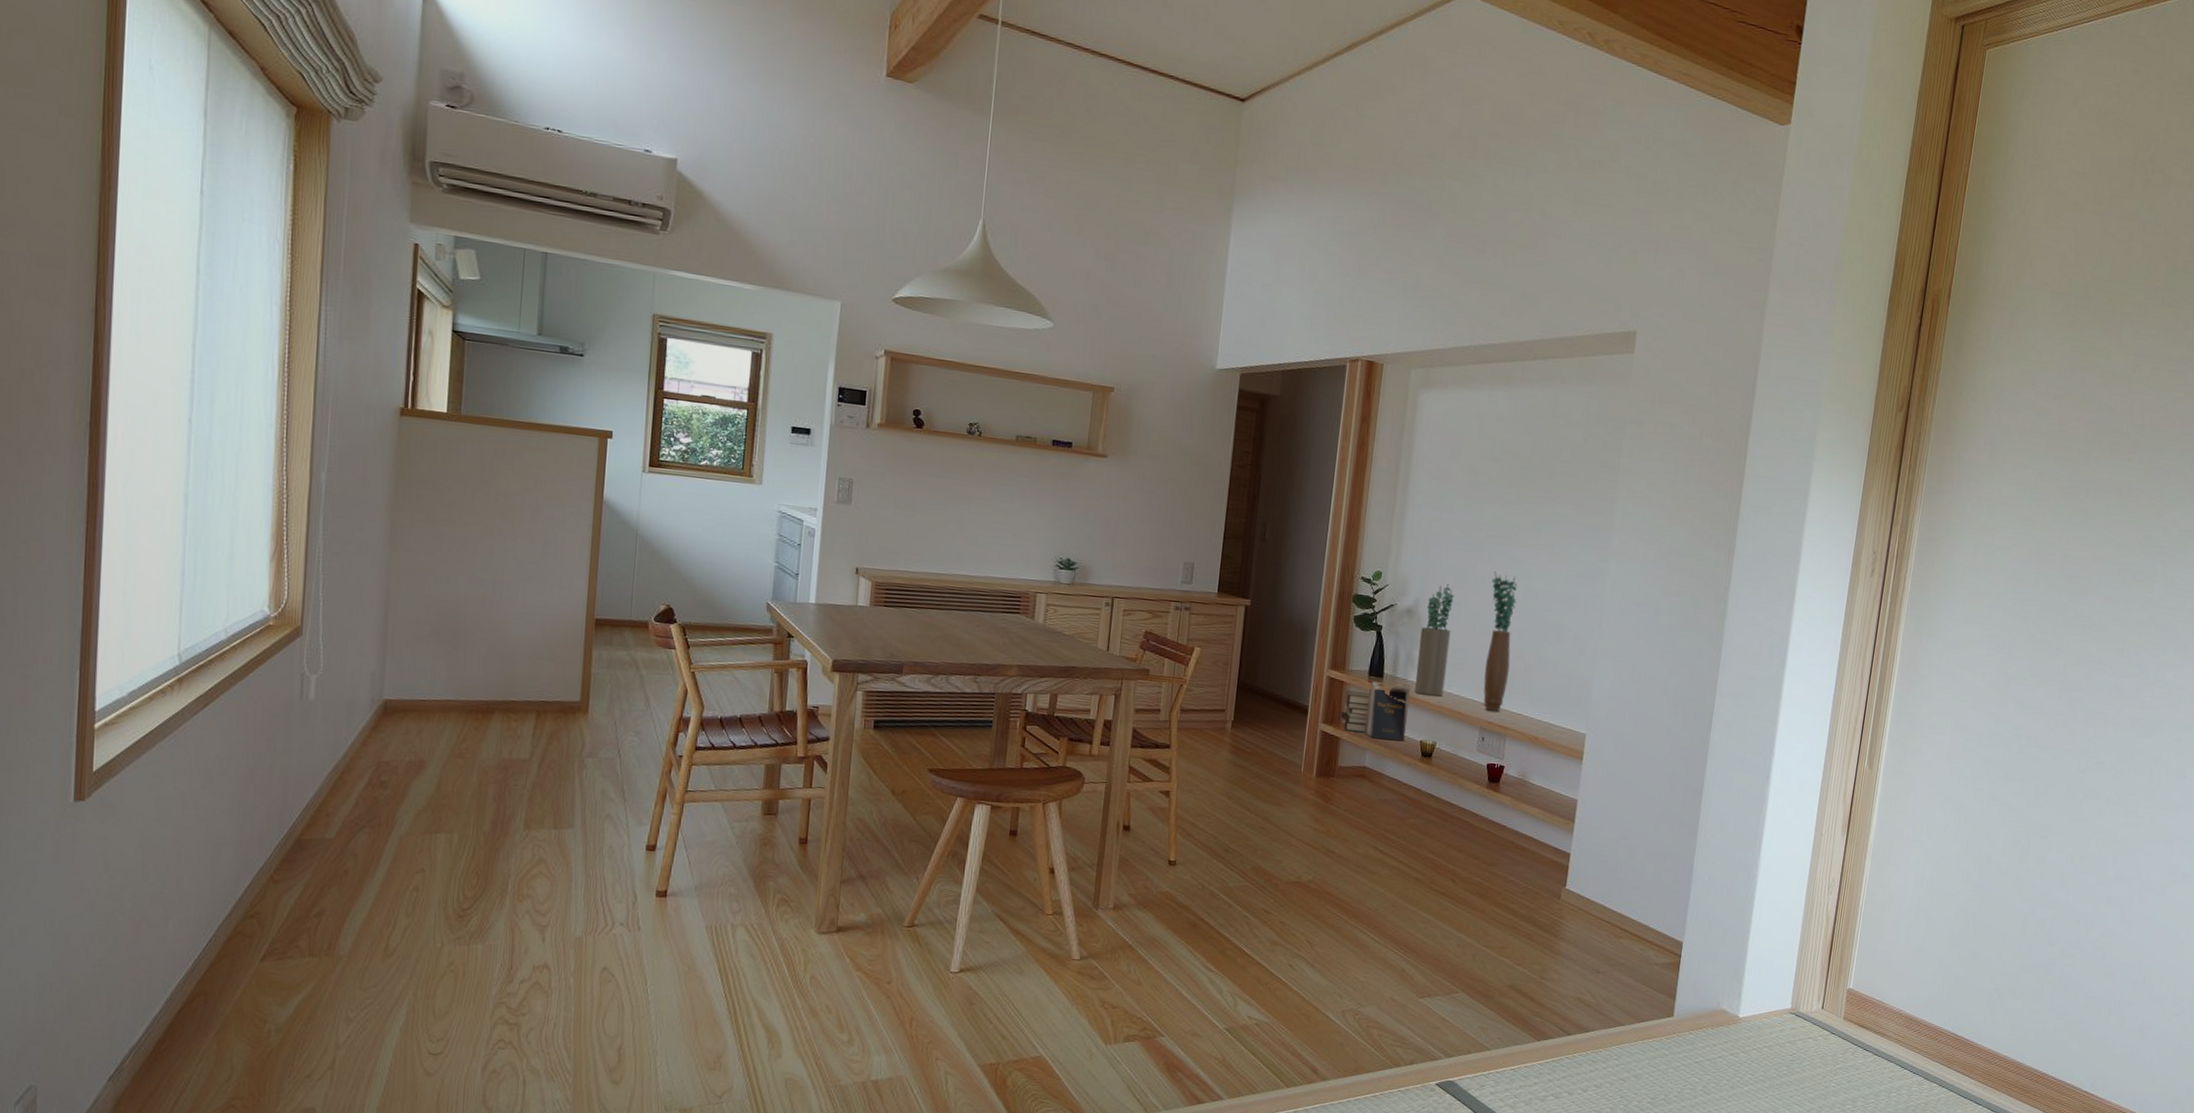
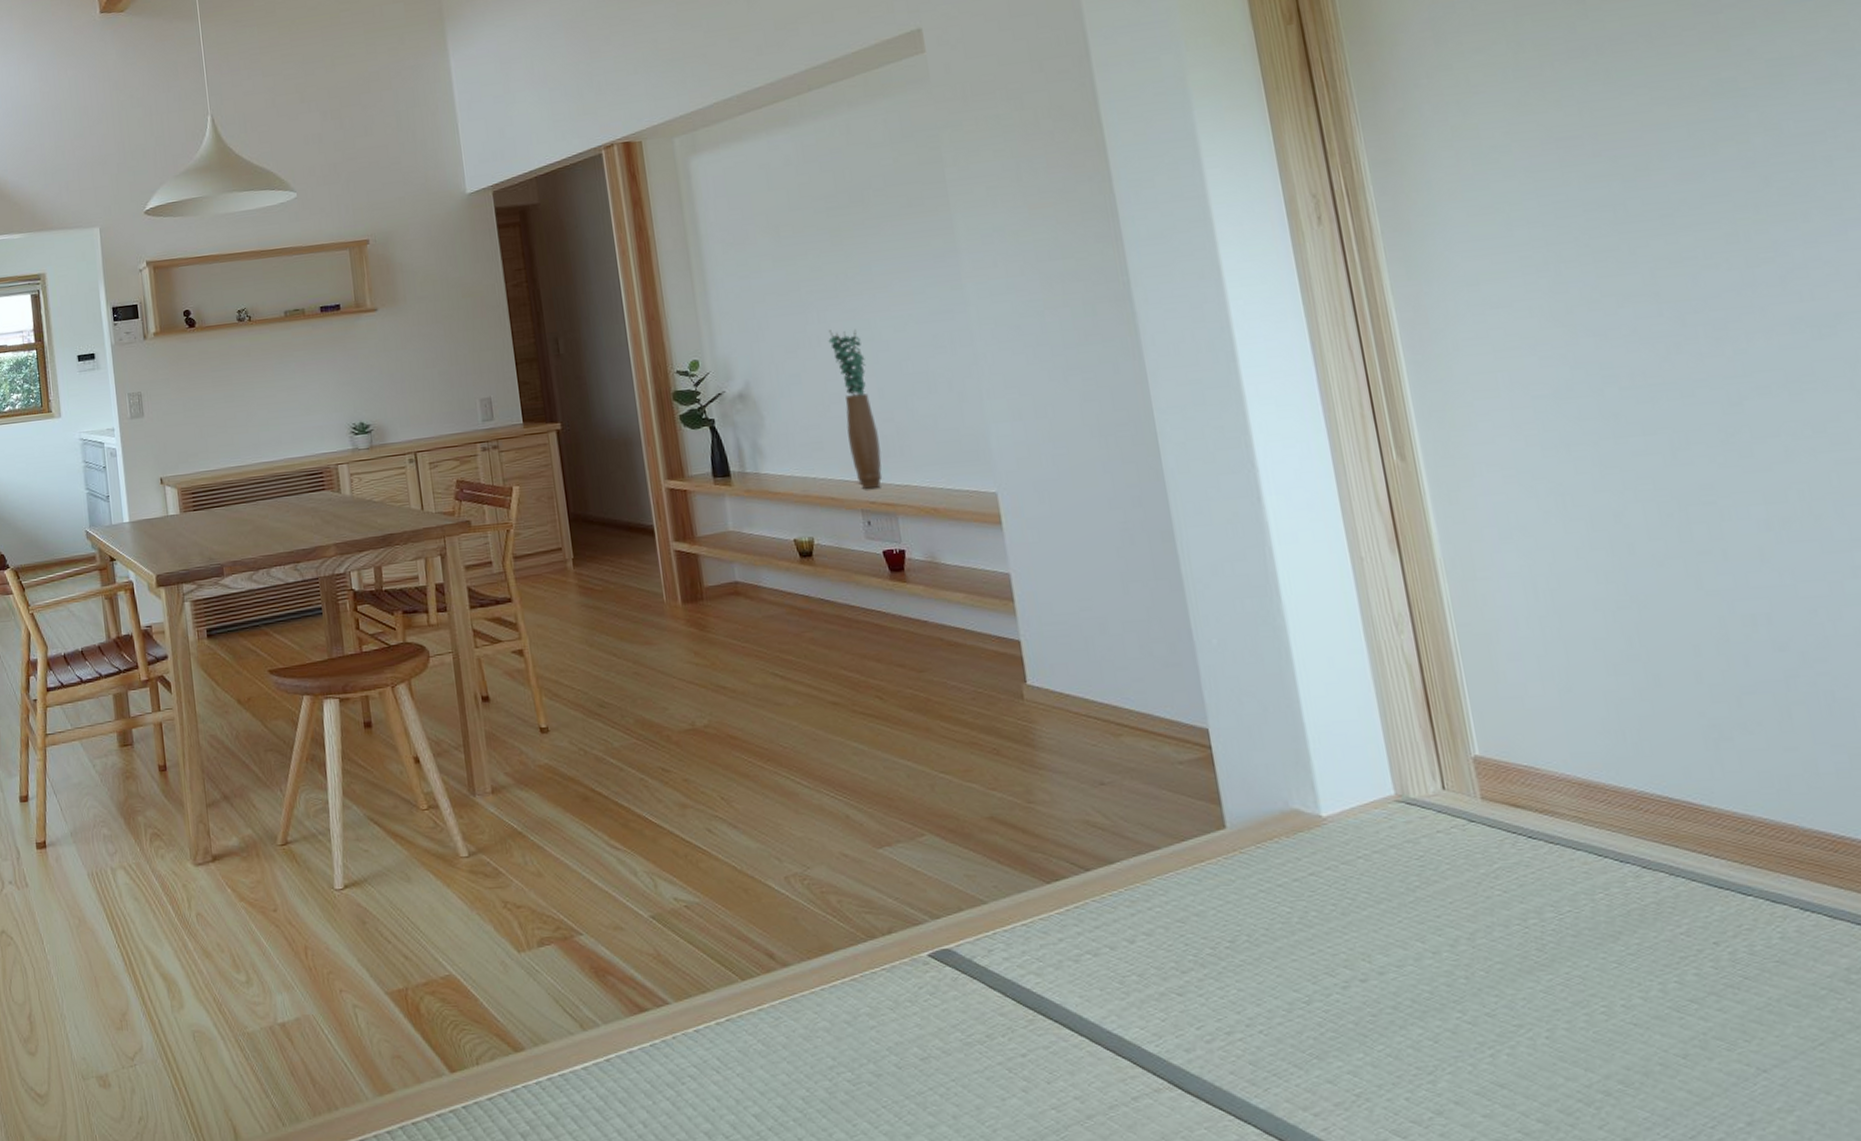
books: present [1341,689,1370,733] -> none [691,495,727,545]
books: present [1364,682,1410,742] -> none [719,478,775,548]
vase: present [1414,584,1454,698] -> none [760,356,807,488]

